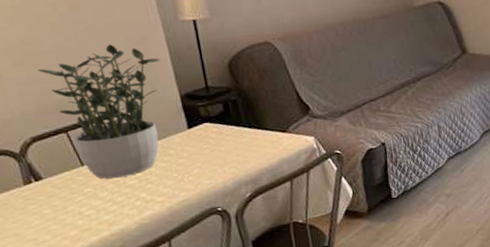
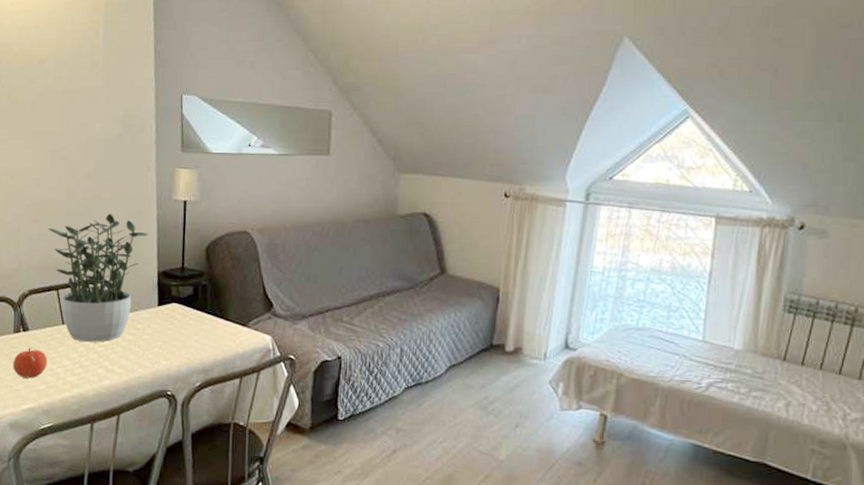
apple: none [31,196,75,228] -> present [13,347,47,379]

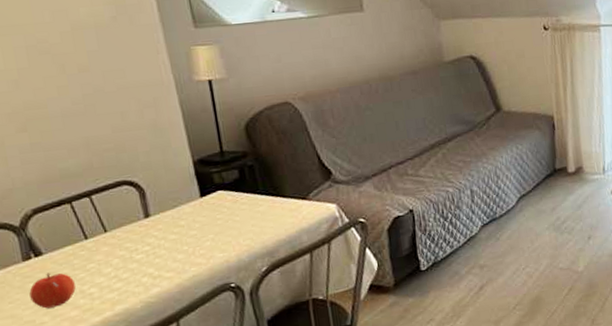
potted plant: present [48,214,148,342] -> none [42,107,173,254]

